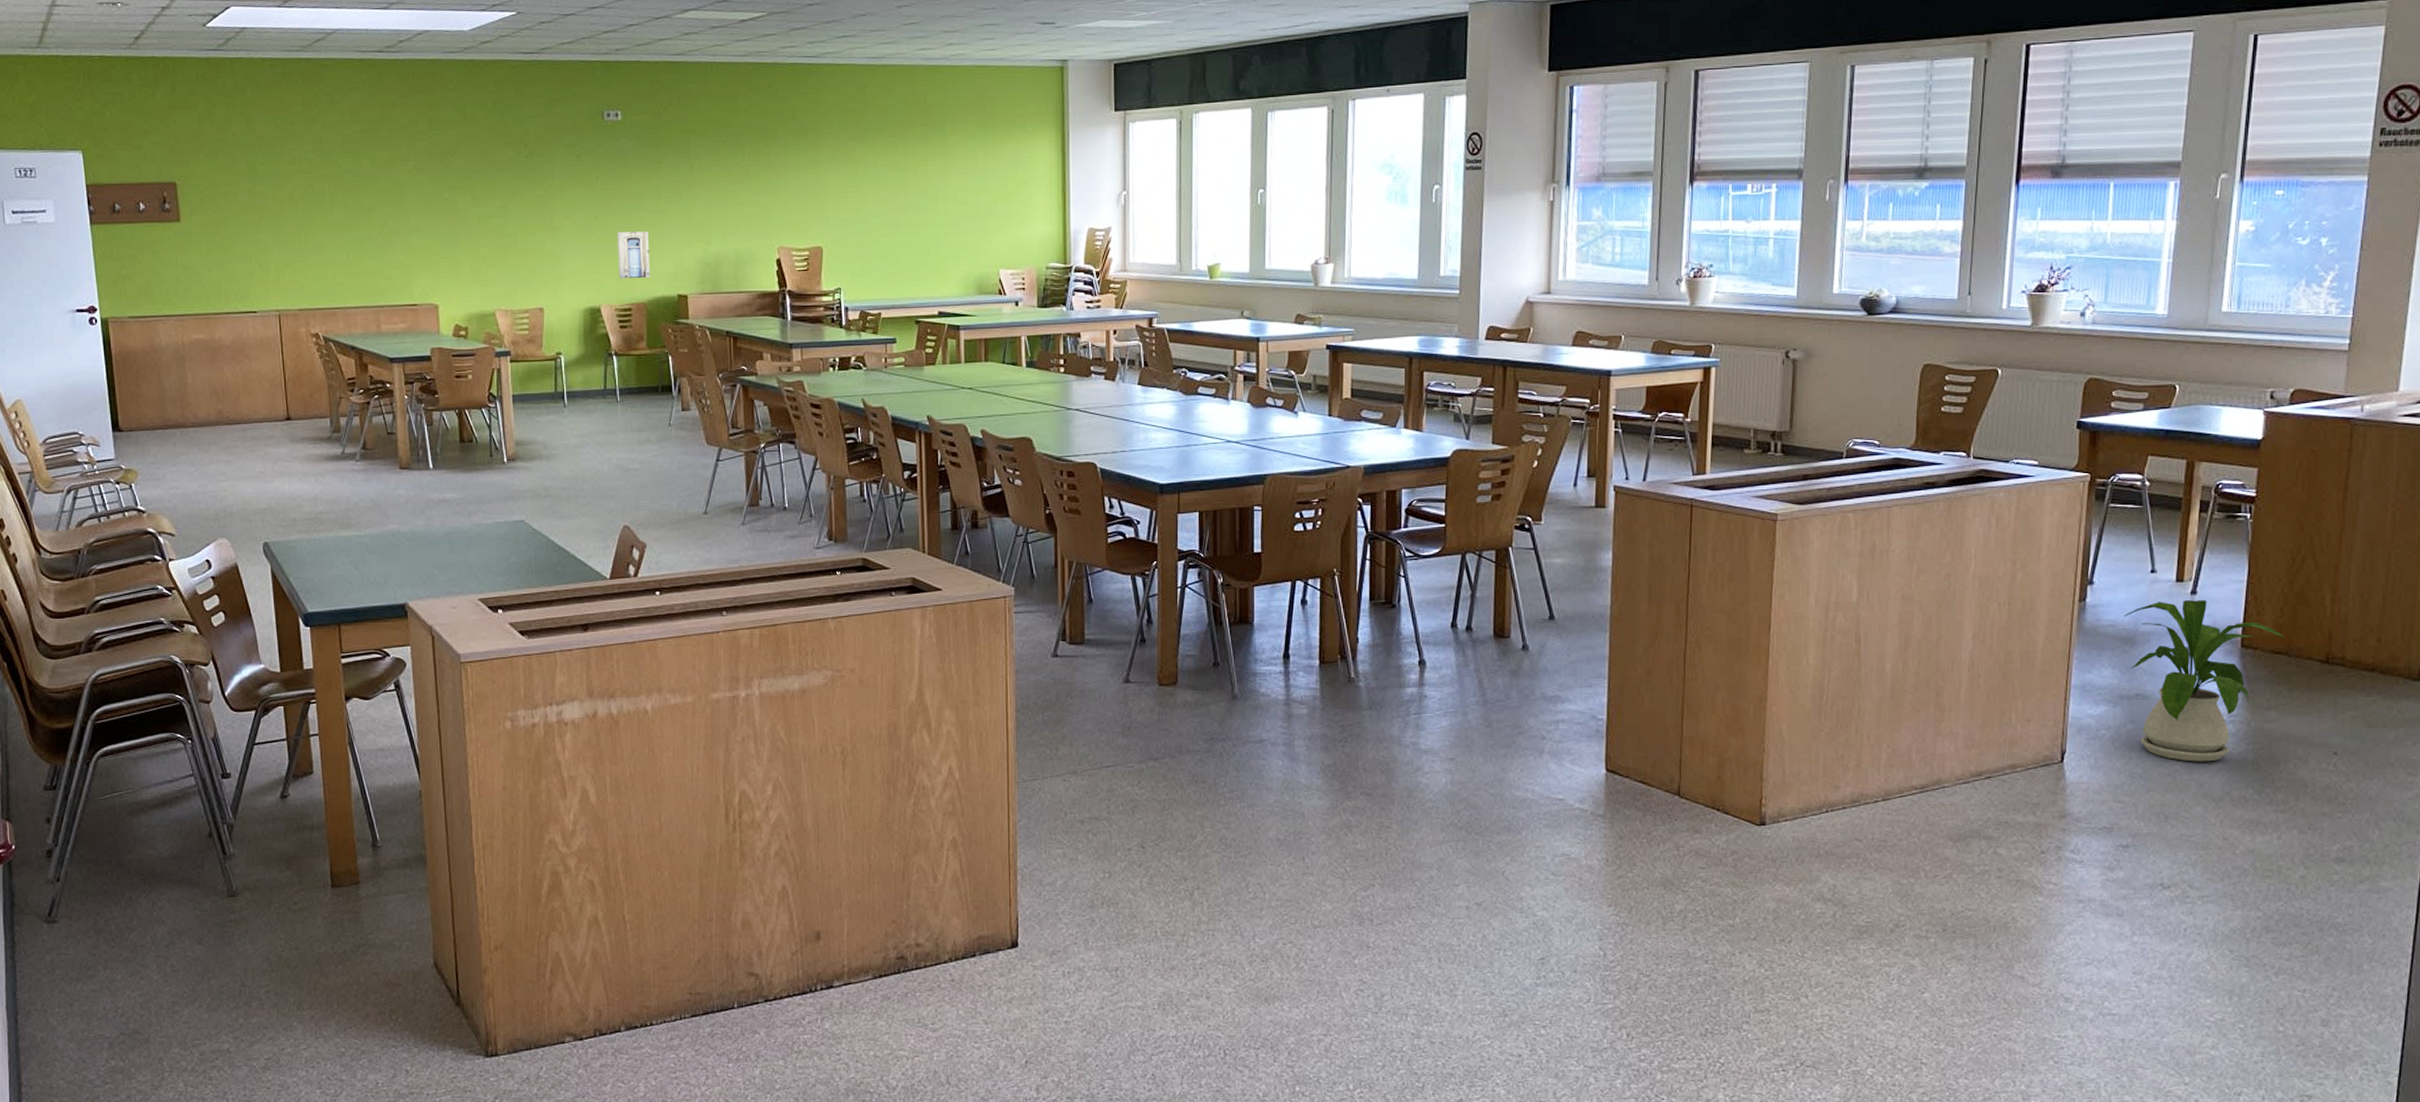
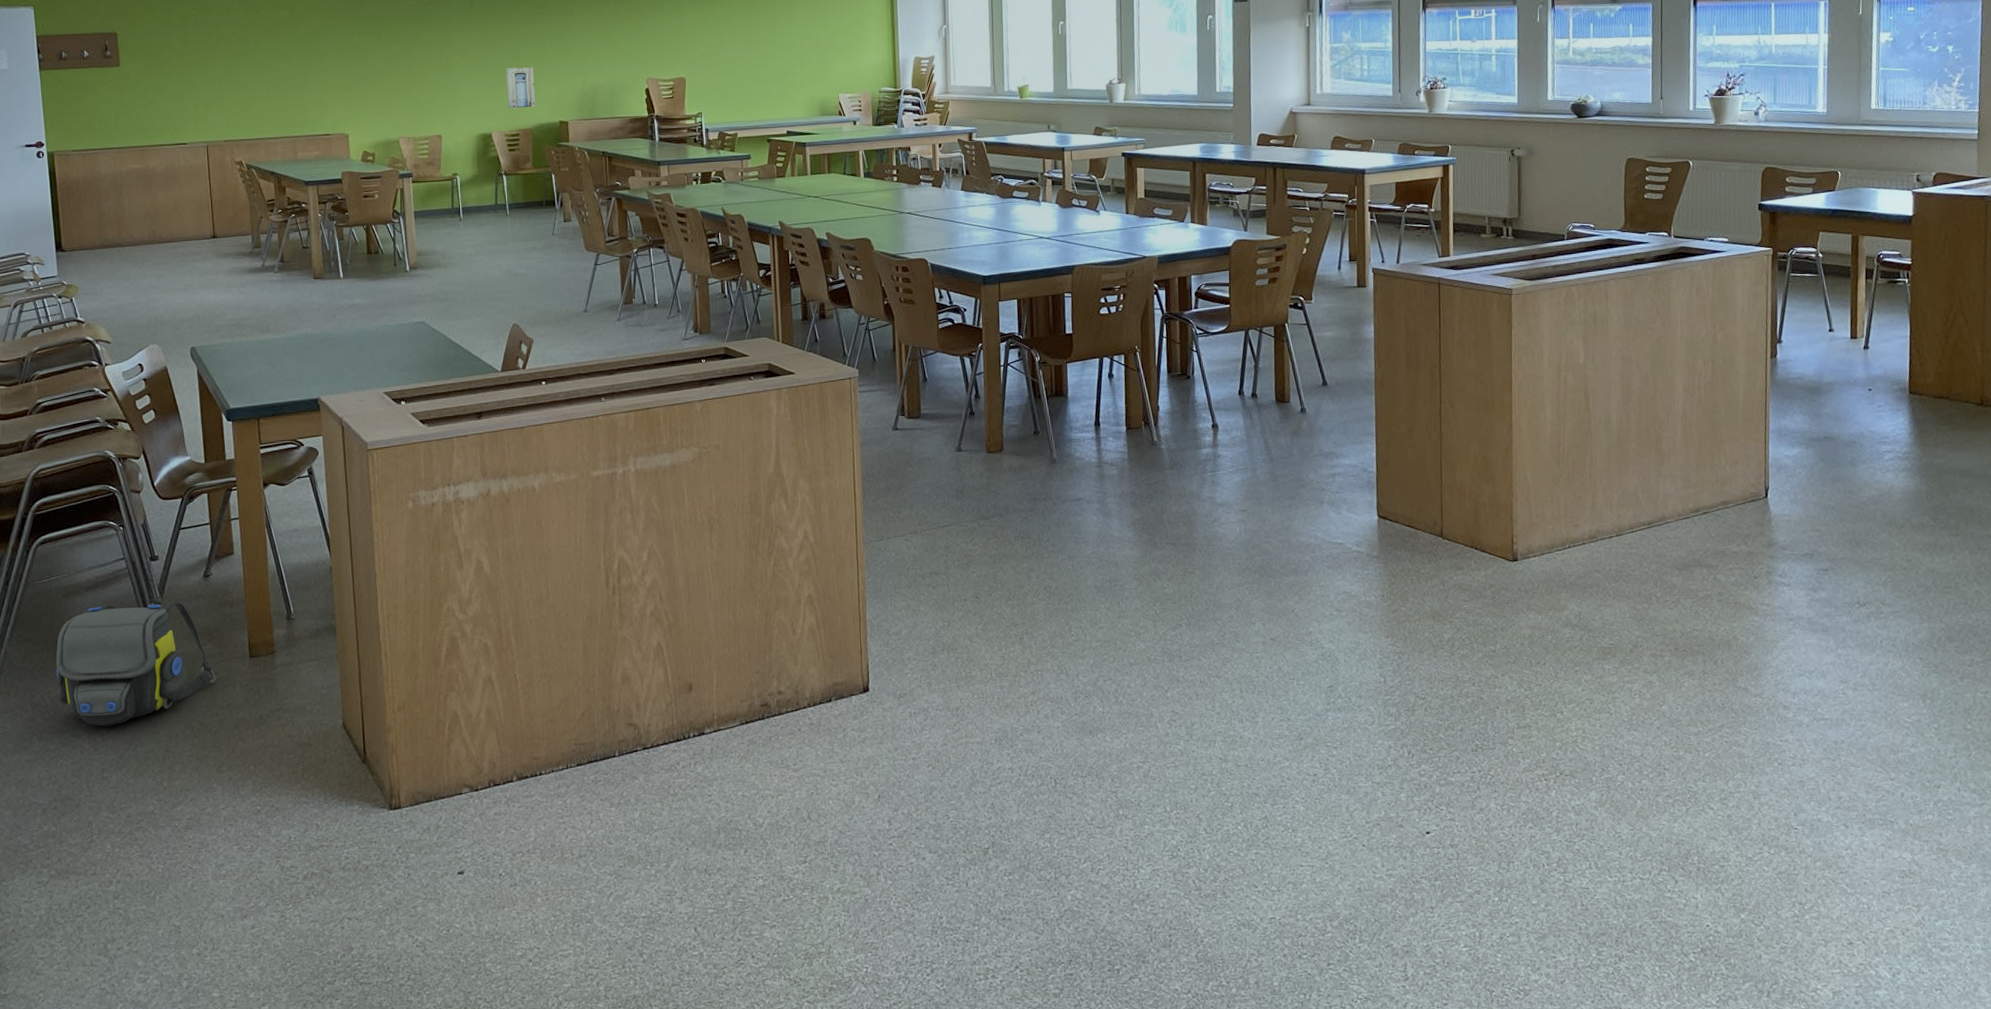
shoulder bag: none [120,824,295,956] -> present [56,602,216,727]
house plant: present [2124,600,2285,762] -> none [1809,354,1945,494]

